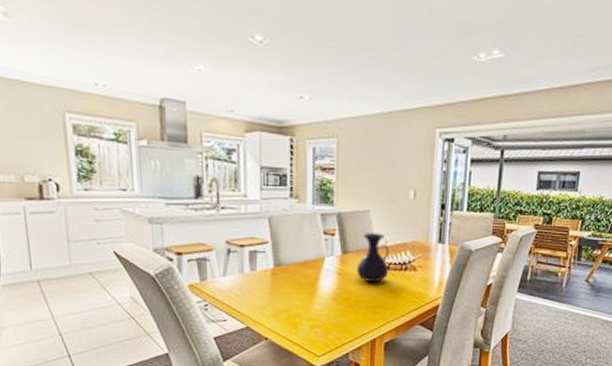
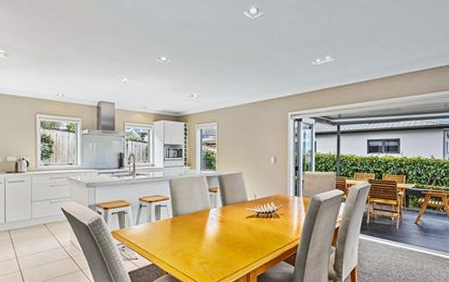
vase: present [356,233,390,282] -> none [233,190,259,227]

